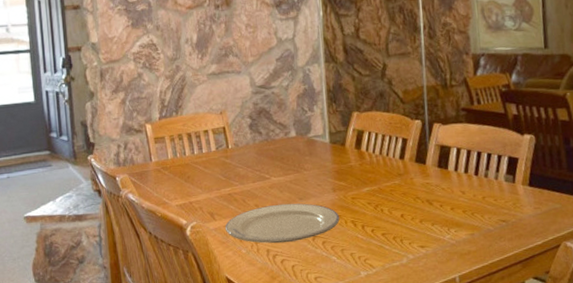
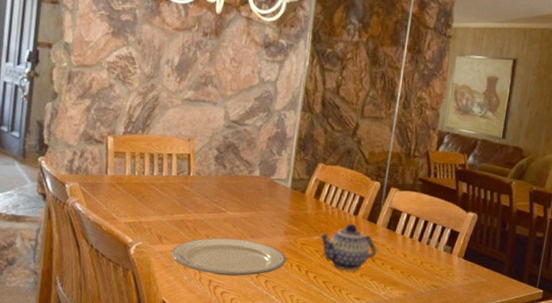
teapot: none [367,169,433,219] -> present [318,224,377,271]

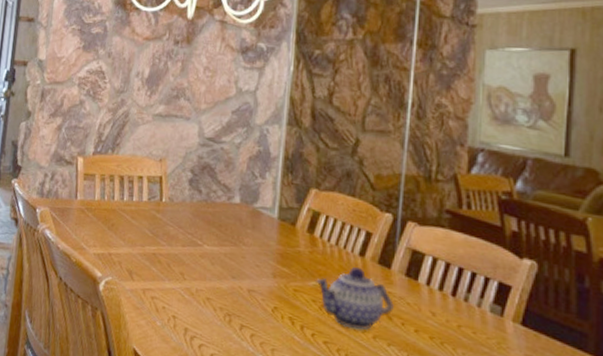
plate: present [170,237,287,276] -> none [142,276,276,327]

